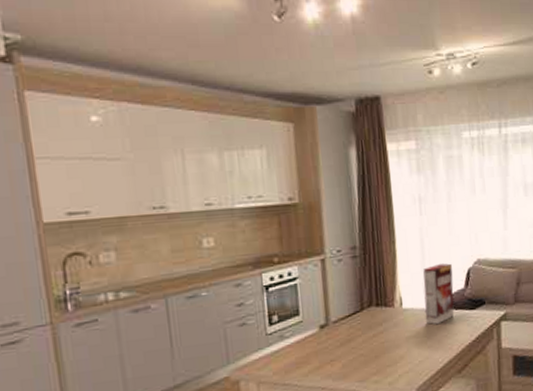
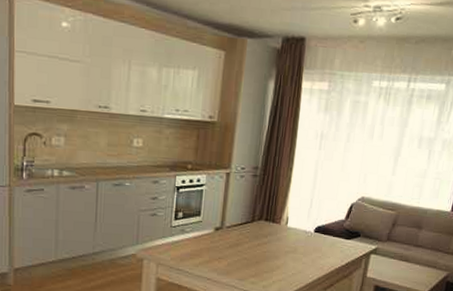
cereal box: present [423,263,455,325] -> none [304,195,338,246]

